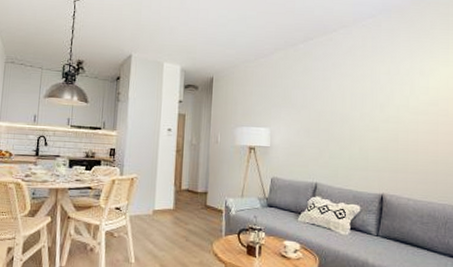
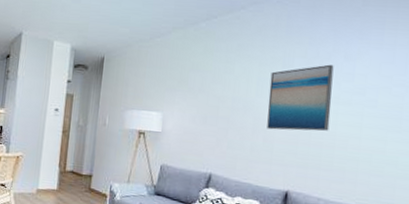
wall art: none [361,80,413,140] -> present [267,64,334,132]

